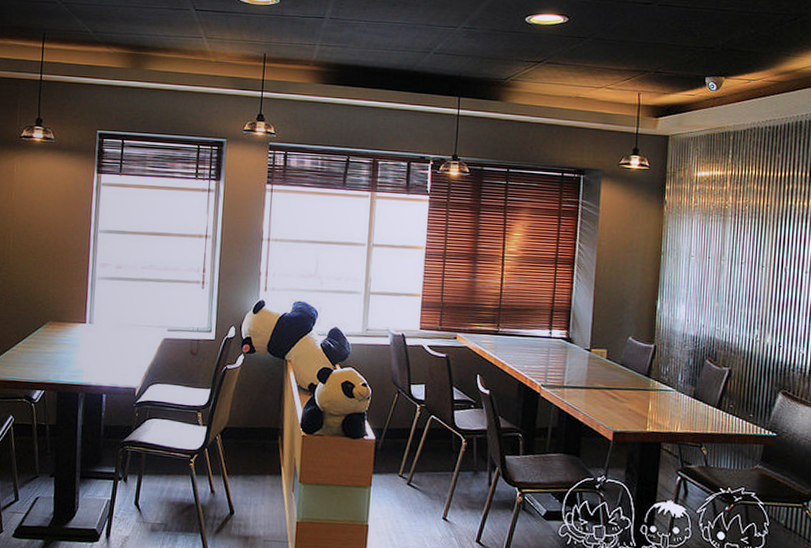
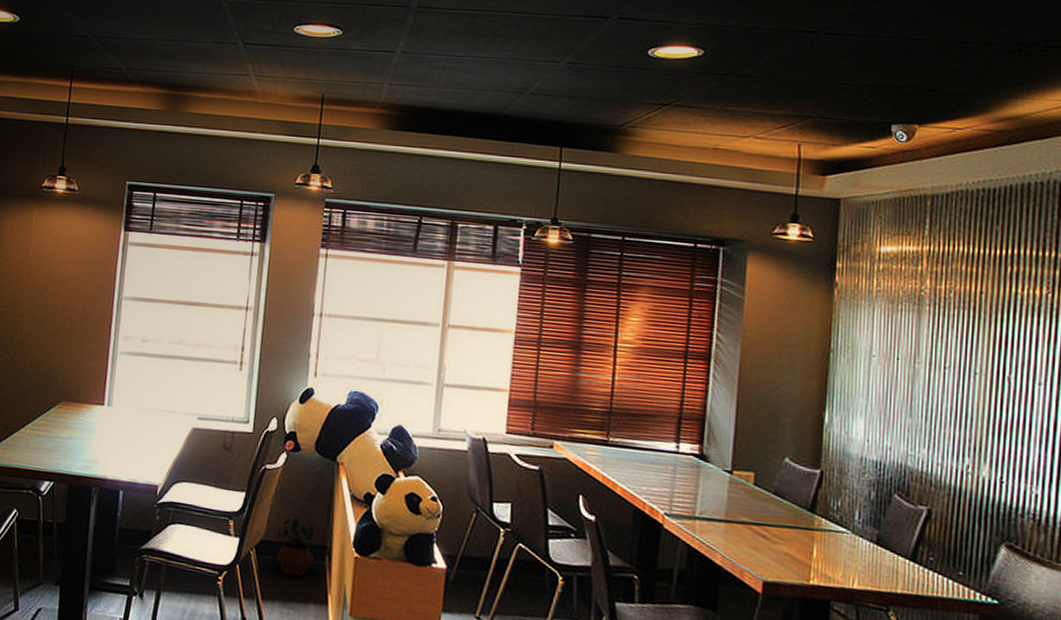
potted plant: none [238,407,269,454] -> present [276,517,314,577]

